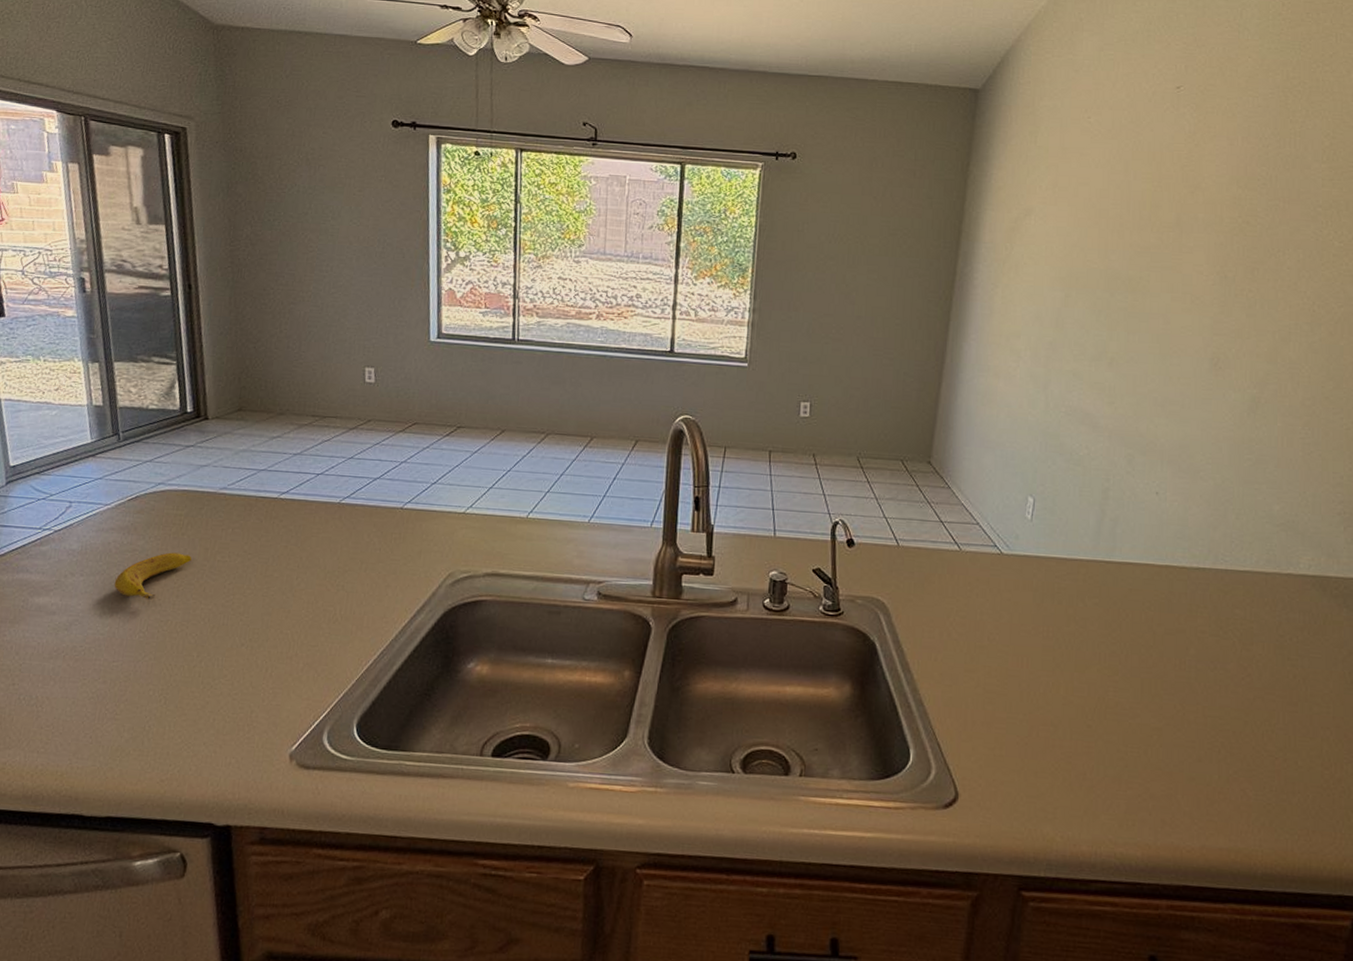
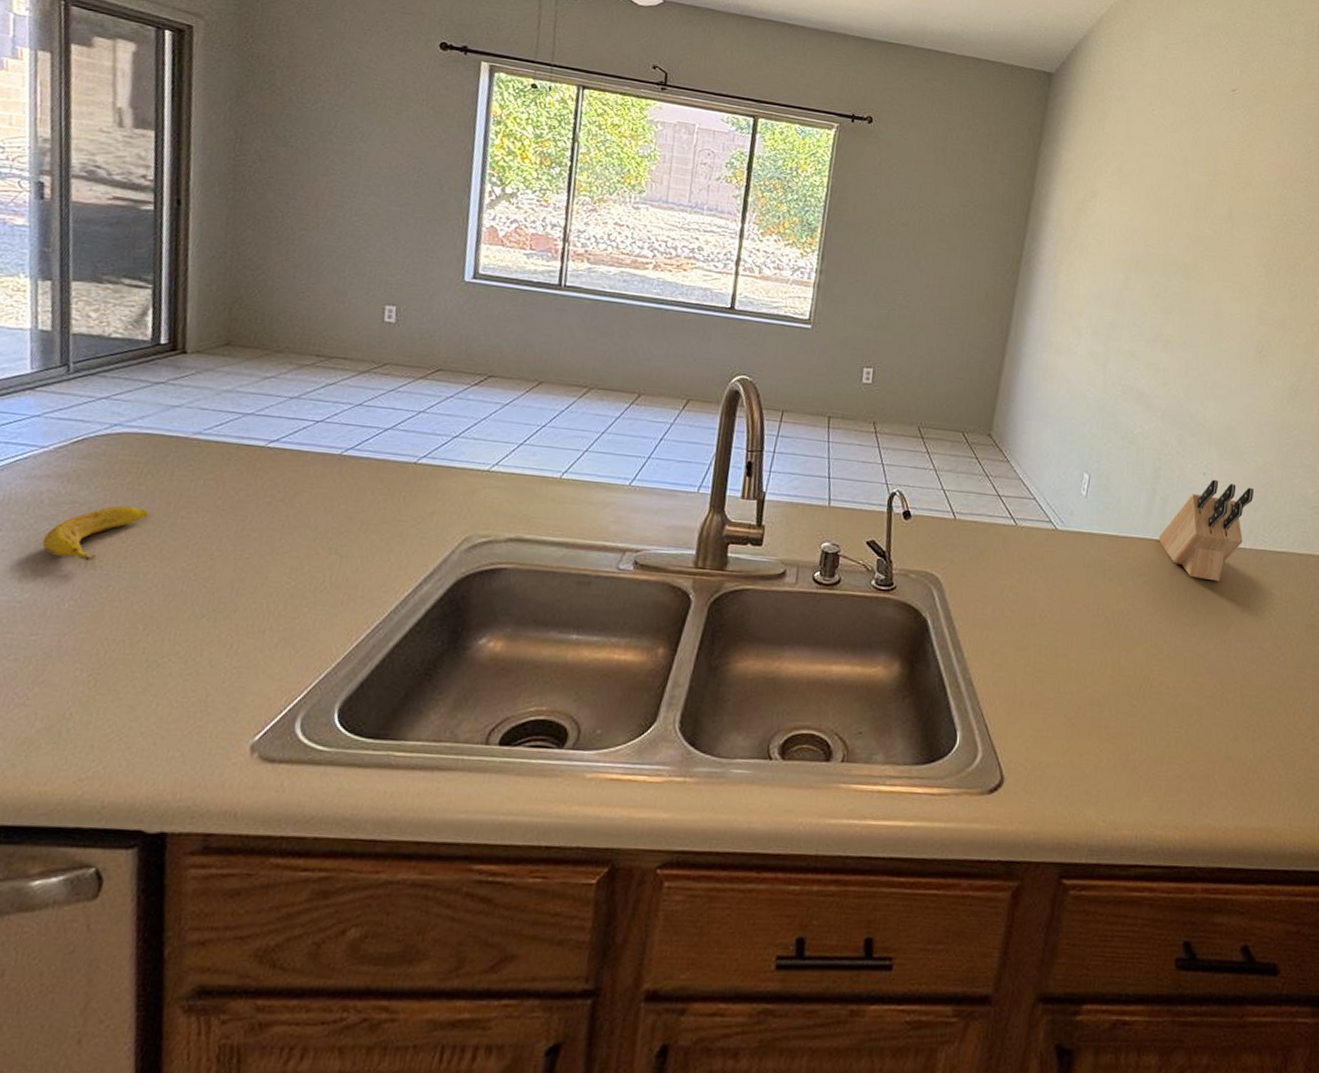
knife block: none [1109,498,1212,603] -> present [1158,479,1254,582]

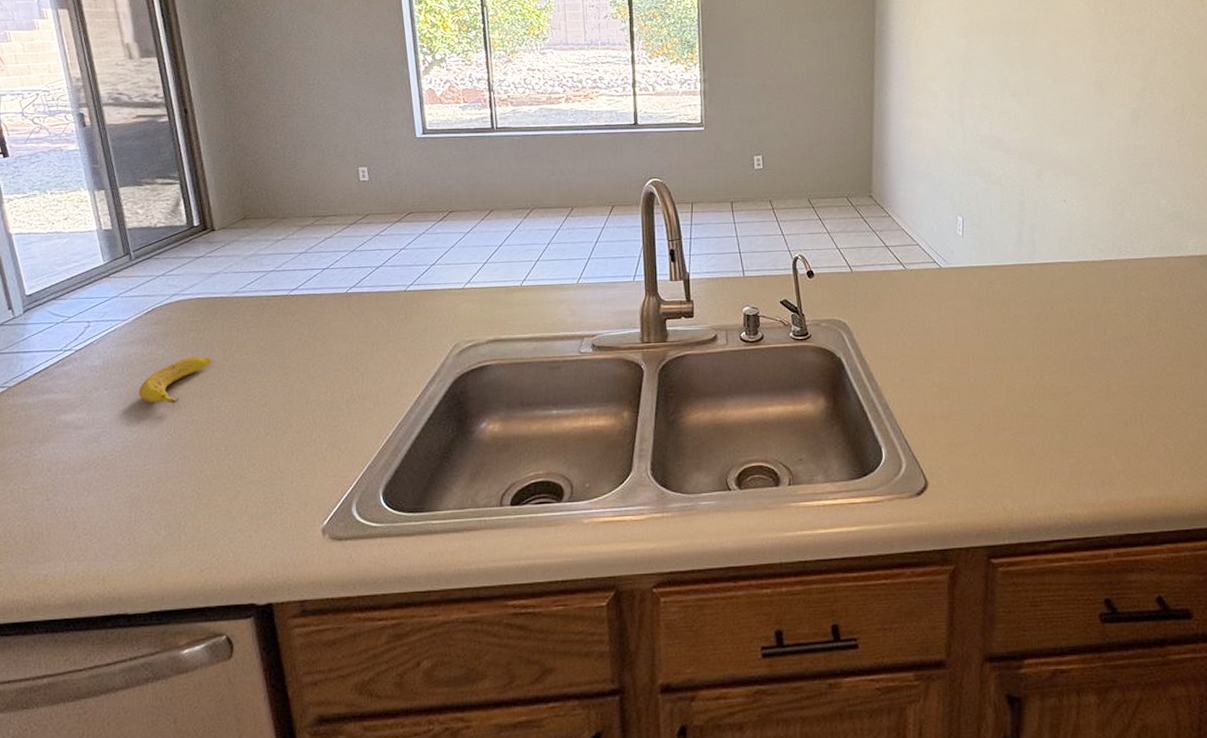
knife block: present [1158,479,1254,582] -> none [1031,204,1112,293]

